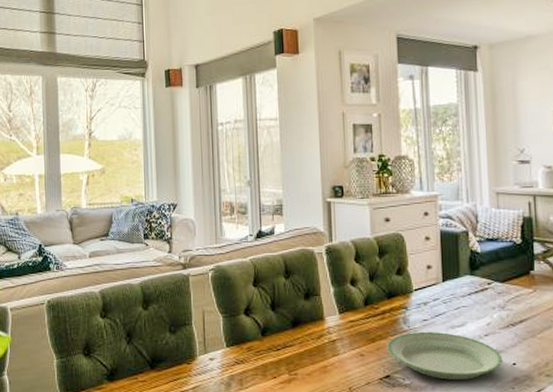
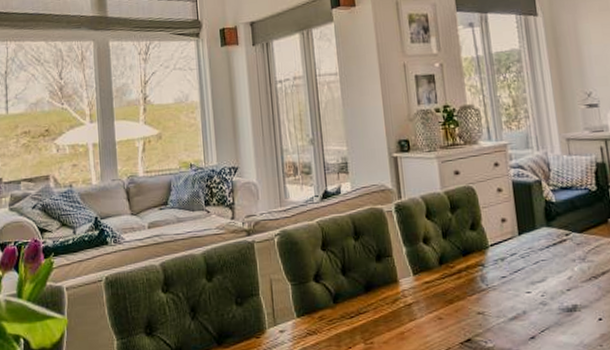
plate: present [387,331,503,380] -> none [465,289,589,340]

